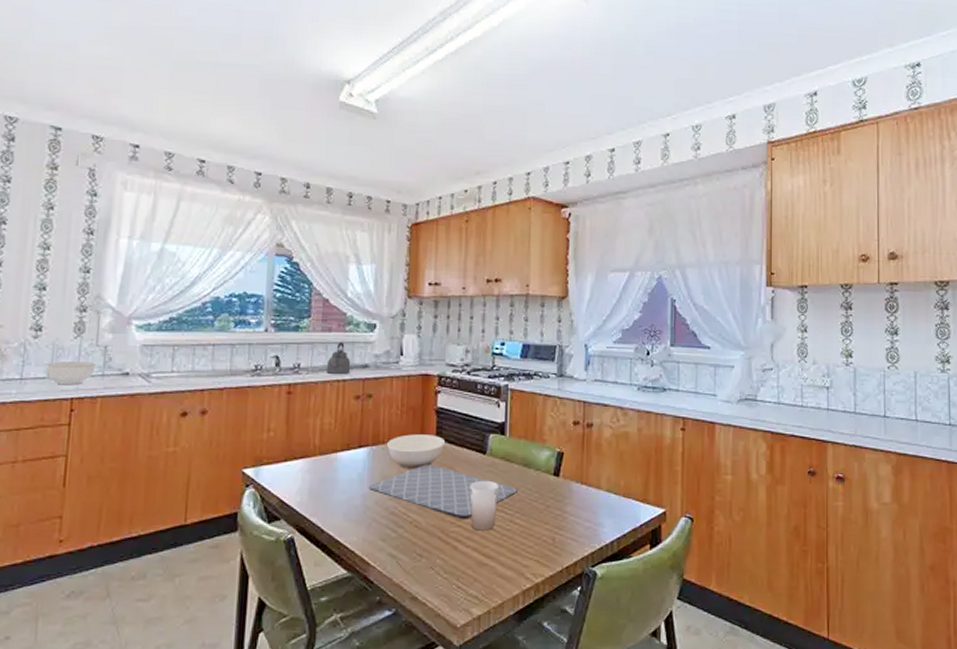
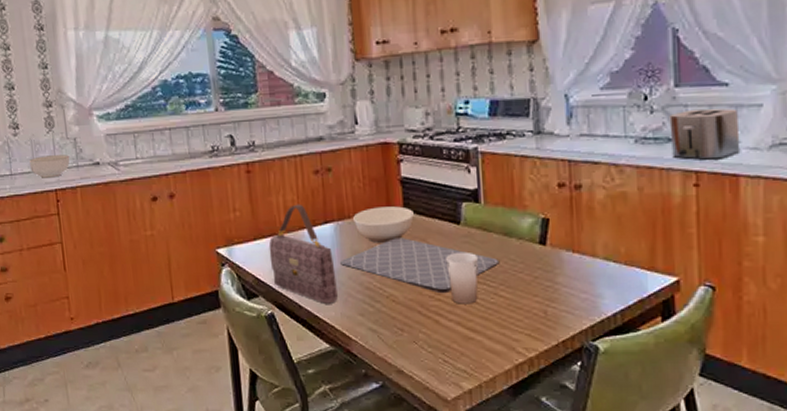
handbag: none [298,427,363,528] -> present [268,204,338,304]
kettle: present [326,342,351,375] -> none [280,116,306,151]
toaster: none [665,365,717,410] -> present [669,108,741,161]

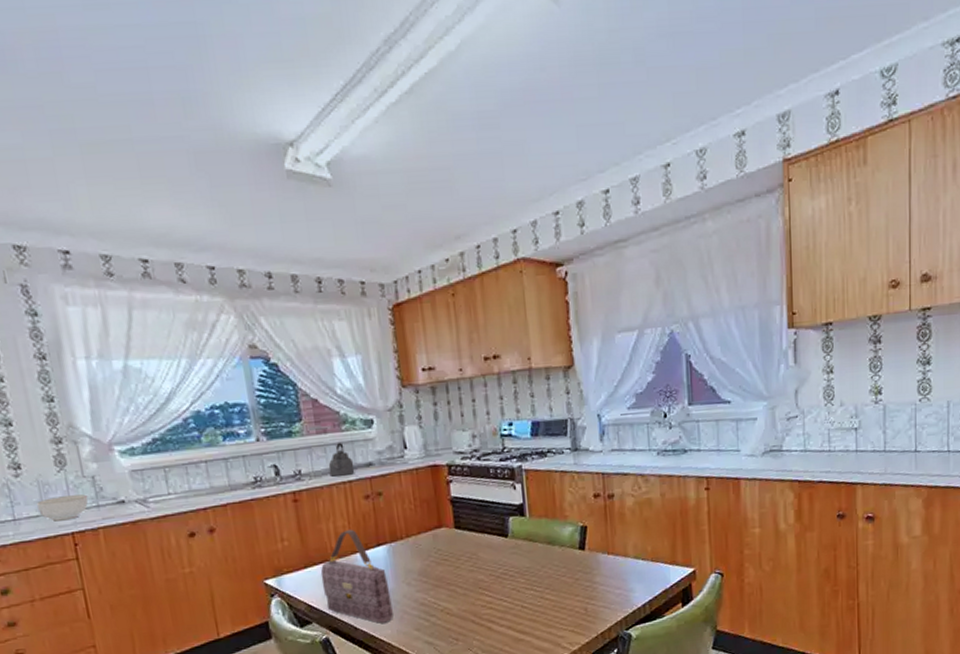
kettle: none [280,116,306,151] -> present [328,443,355,478]
placemat: present [341,238,500,294] -> none [395,553,545,603]
bowl: present [353,206,414,243] -> none [406,524,465,561]
cup: present [446,251,479,304] -> none [496,561,526,610]
toaster: present [669,108,741,161] -> none [684,422,741,468]

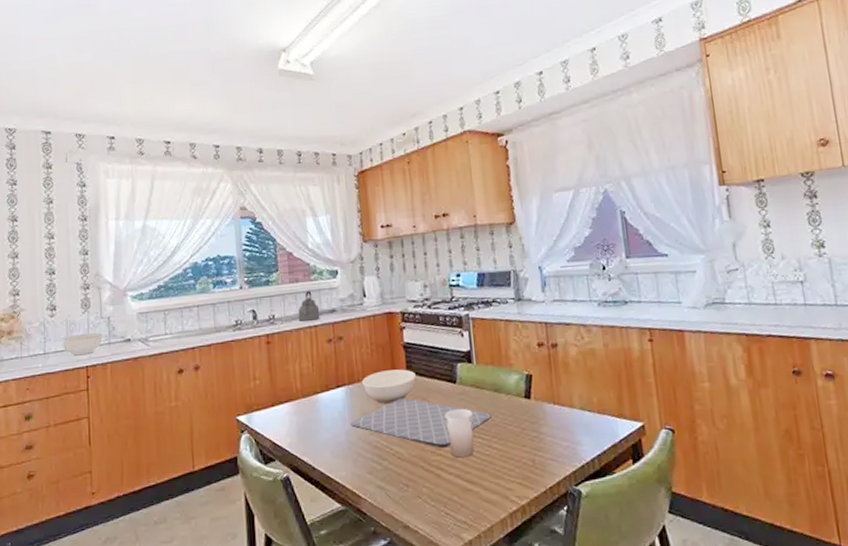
handbag: present [320,529,393,623] -> none [285,370,348,464]
placemat: none [395,553,545,603] -> present [351,398,492,449]
bowl: none [406,524,465,561] -> present [362,369,416,404]
cup: none [496,561,526,610] -> present [445,408,474,458]

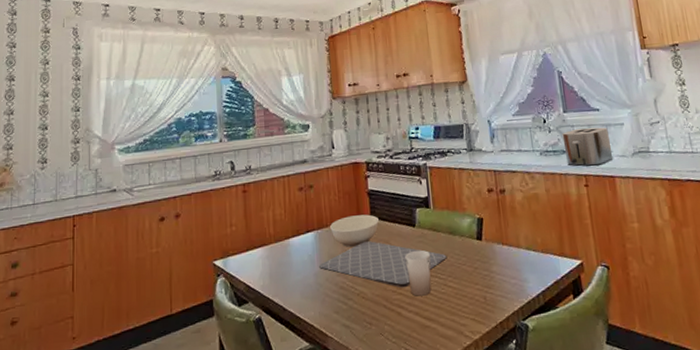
bowl: present [64,333,103,356] -> none [53,184,90,206]
kettle: present [298,291,320,322] -> none [272,144,293,172]
toaster: none [624,275,683,319] -> present [562,127,613,167]

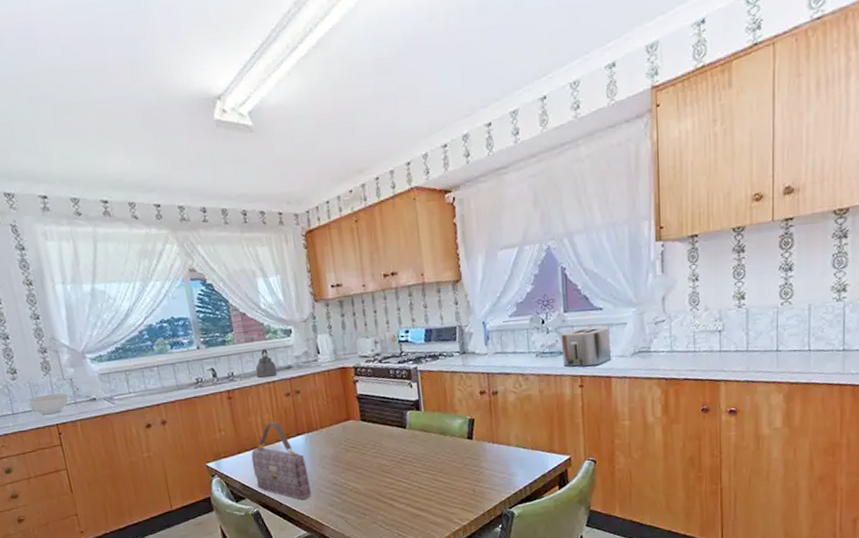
bowl: none [53,184,90,206] -> present [29,393,68,415]
handbag: none [259,217,317,305] -> present [251,421,311,500]
kettle: none [272,144,293,172] -> present [255,349,278,379]
placemat: present [319,241,447,289] -> none [312,442,438,484]
bowl: present [330,214,379,247] -> none [320,417,370,448]
cup: present [405,249,432,296] -> none [396,449,423,490]

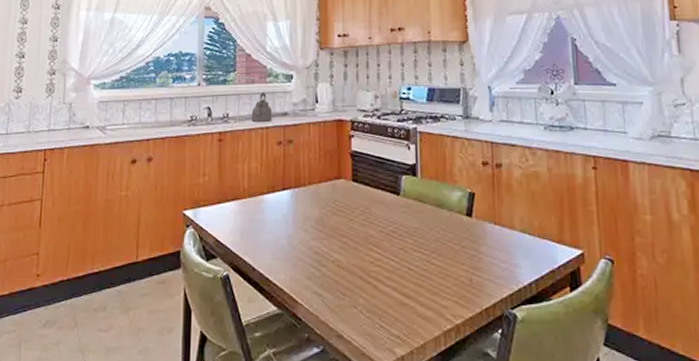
bowl: present [29,393,68,415] -> none [25,118,63,138]
handbag: present [251,421,311,500] -> none [231,171,288,267]
toaster: present [560,327,612,368] -> none [571,103,628,148]

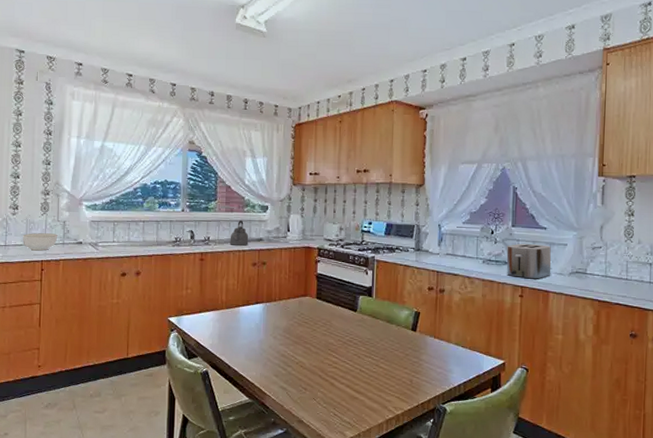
bowl: none [25,118,63,138] -> present [23,233,58,251]
toaster: none [571,103,628,148] -> present [506,243,552,280]

